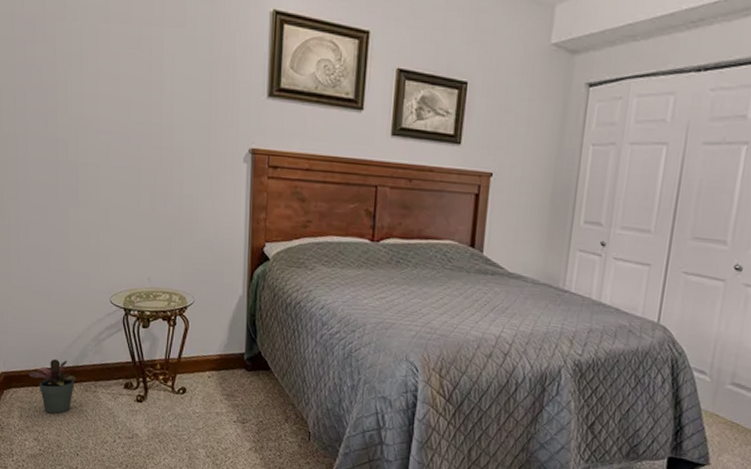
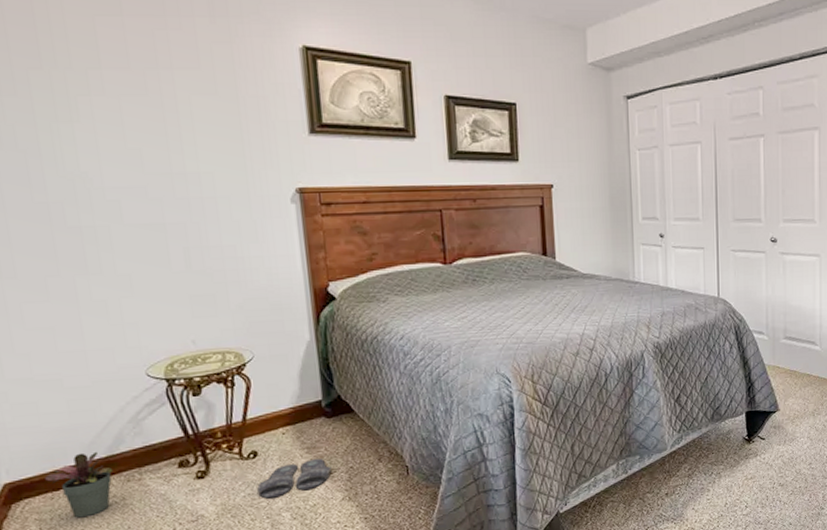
slippers: none [182,405,244,434] -> present [257,458,332,499]

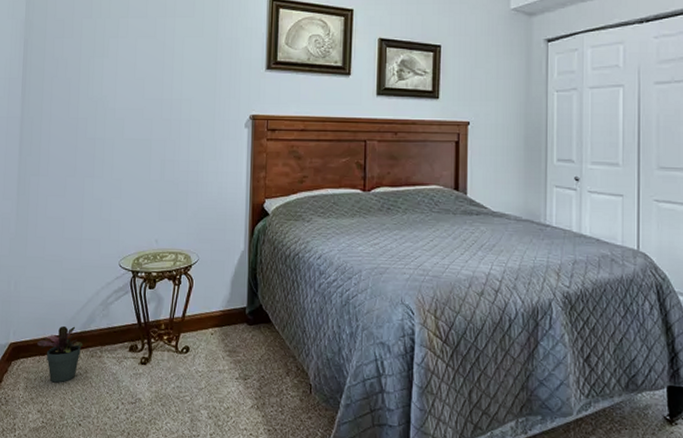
slippers: present [257,458,332,499] -> none [185,362,246,394]

